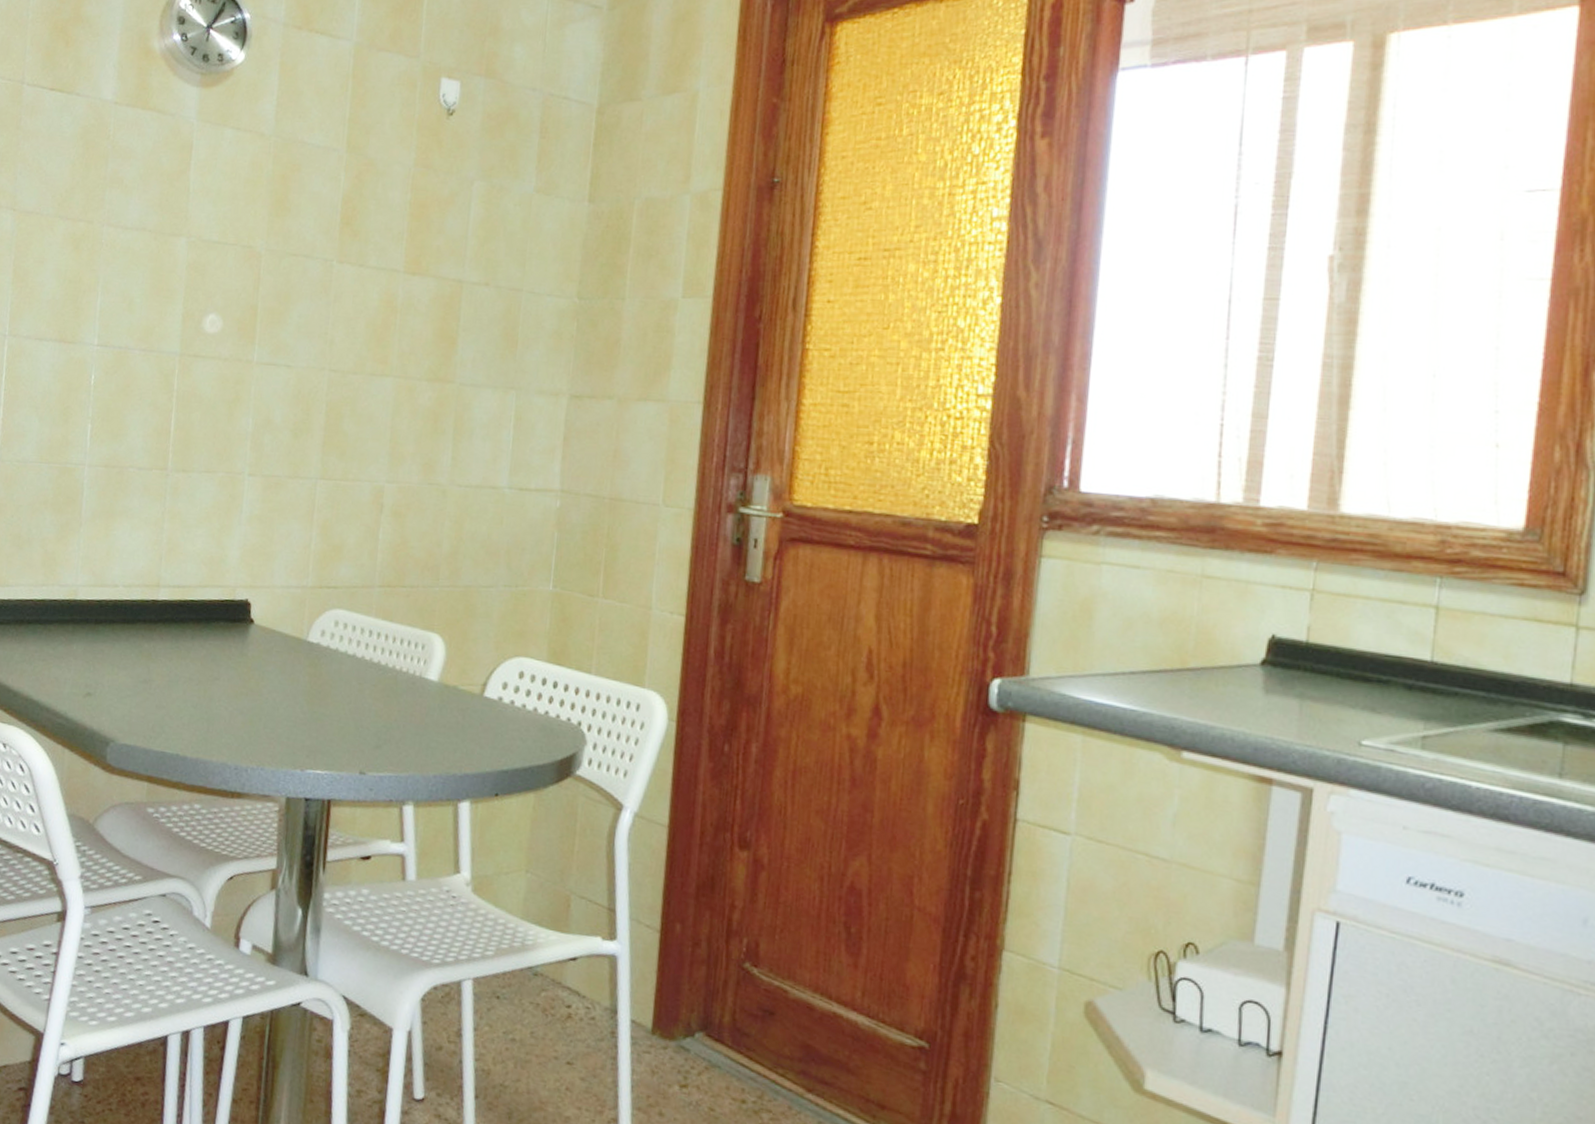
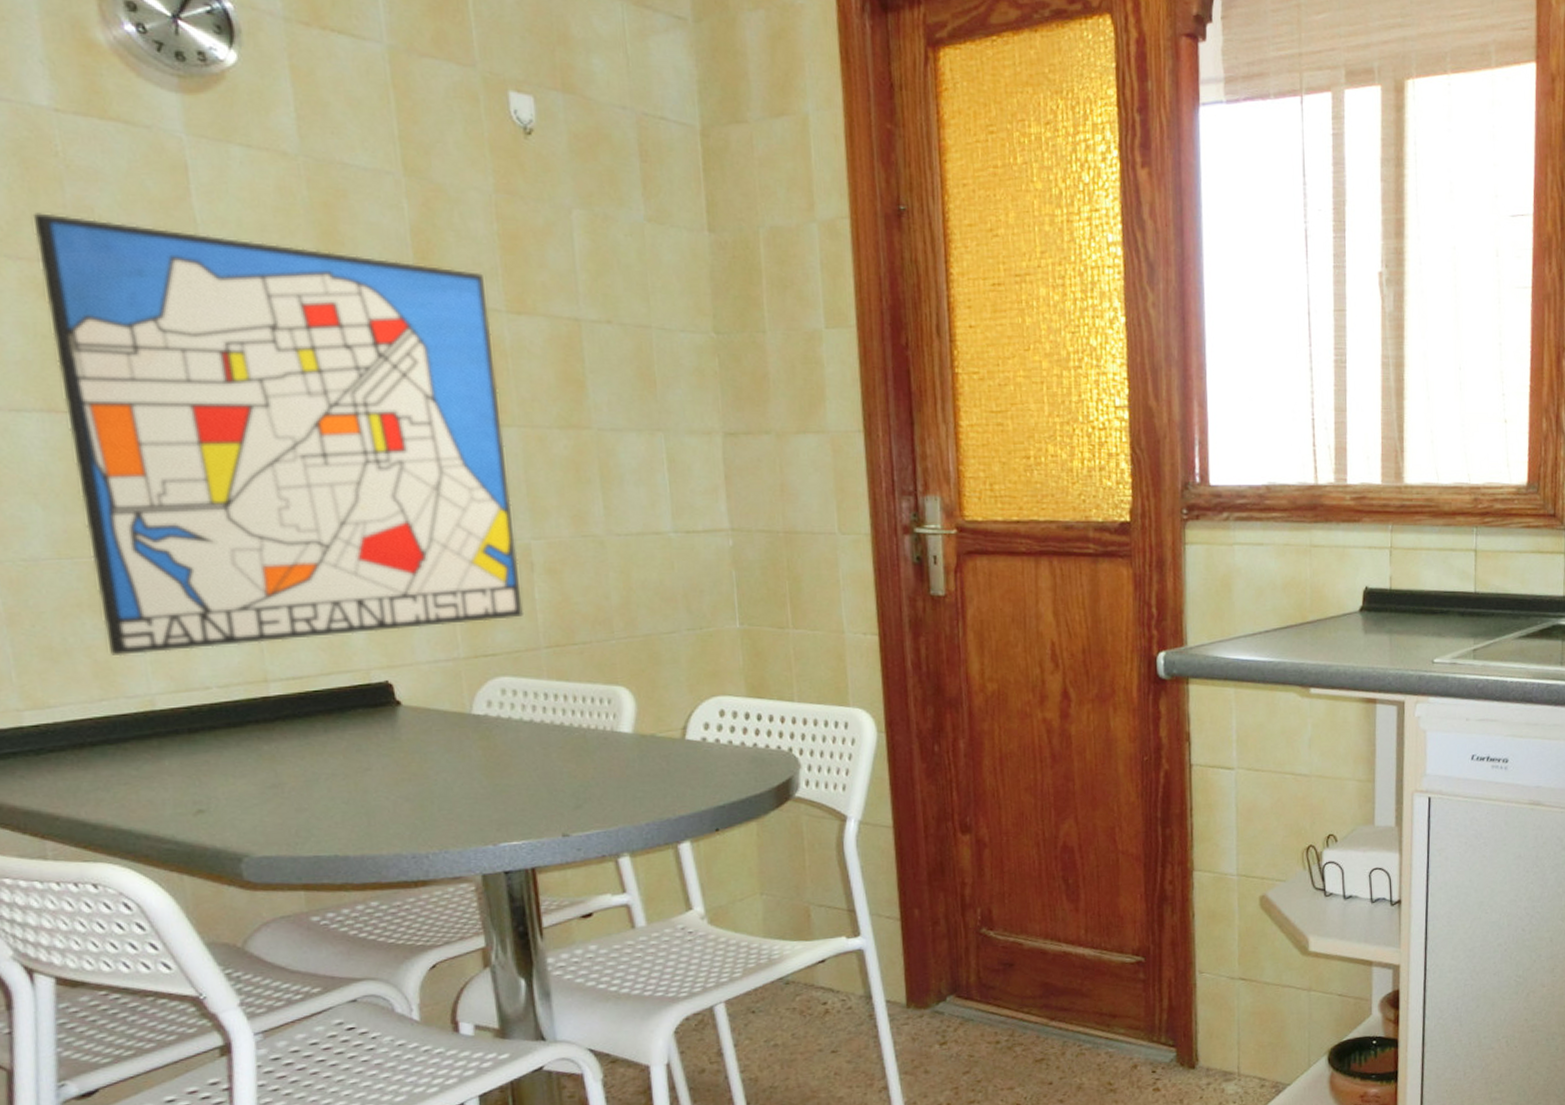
wall art: none [57,183,391,556] -> present [32,213,523,657]

